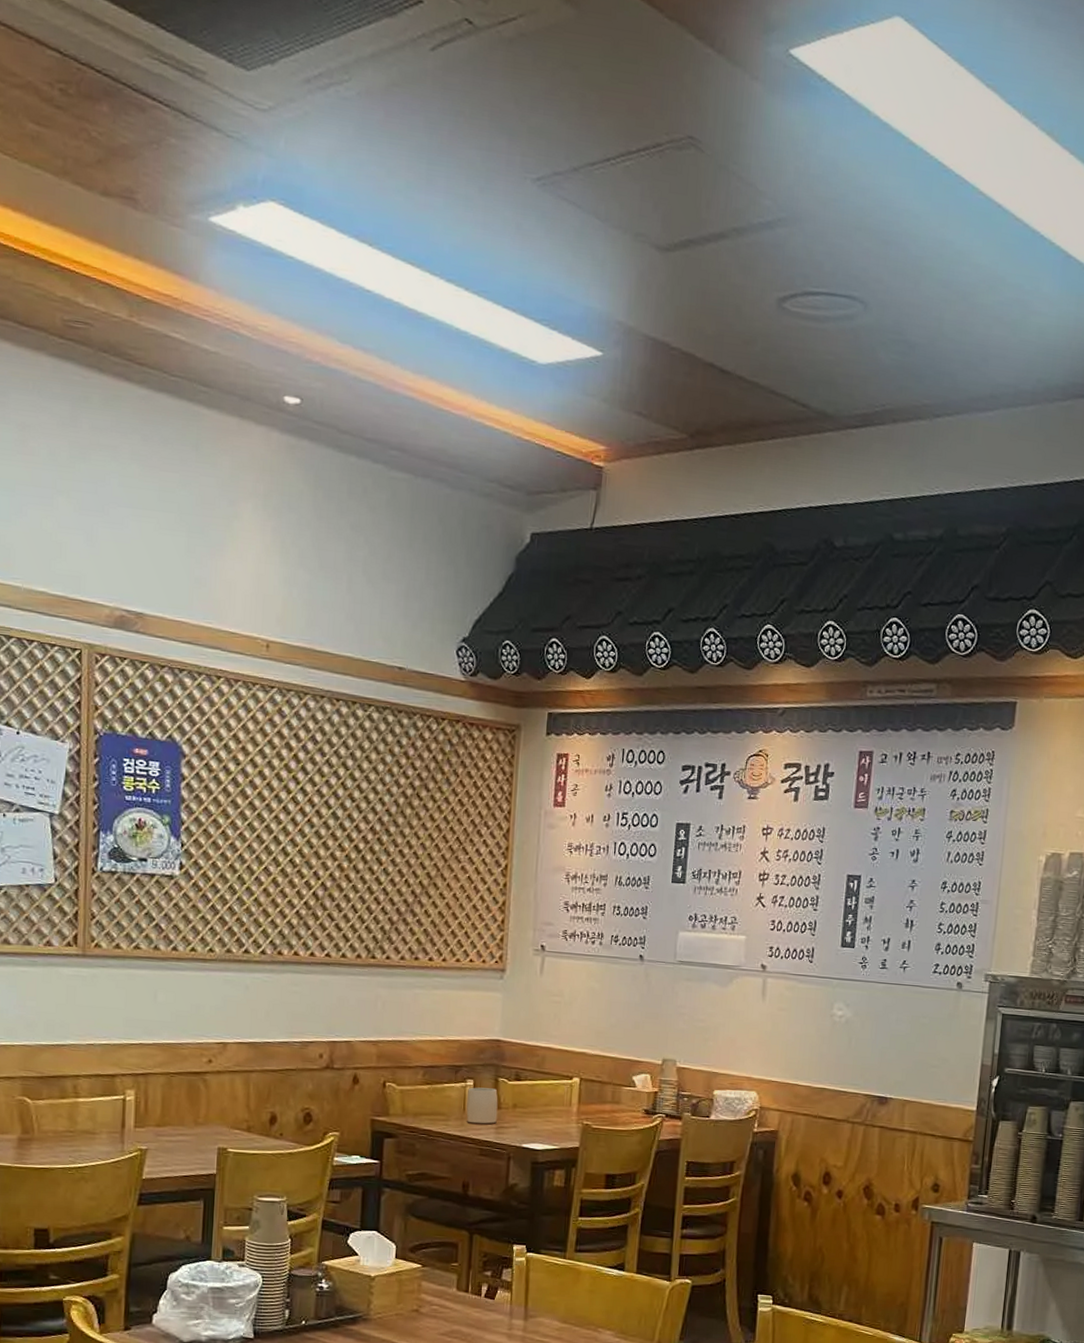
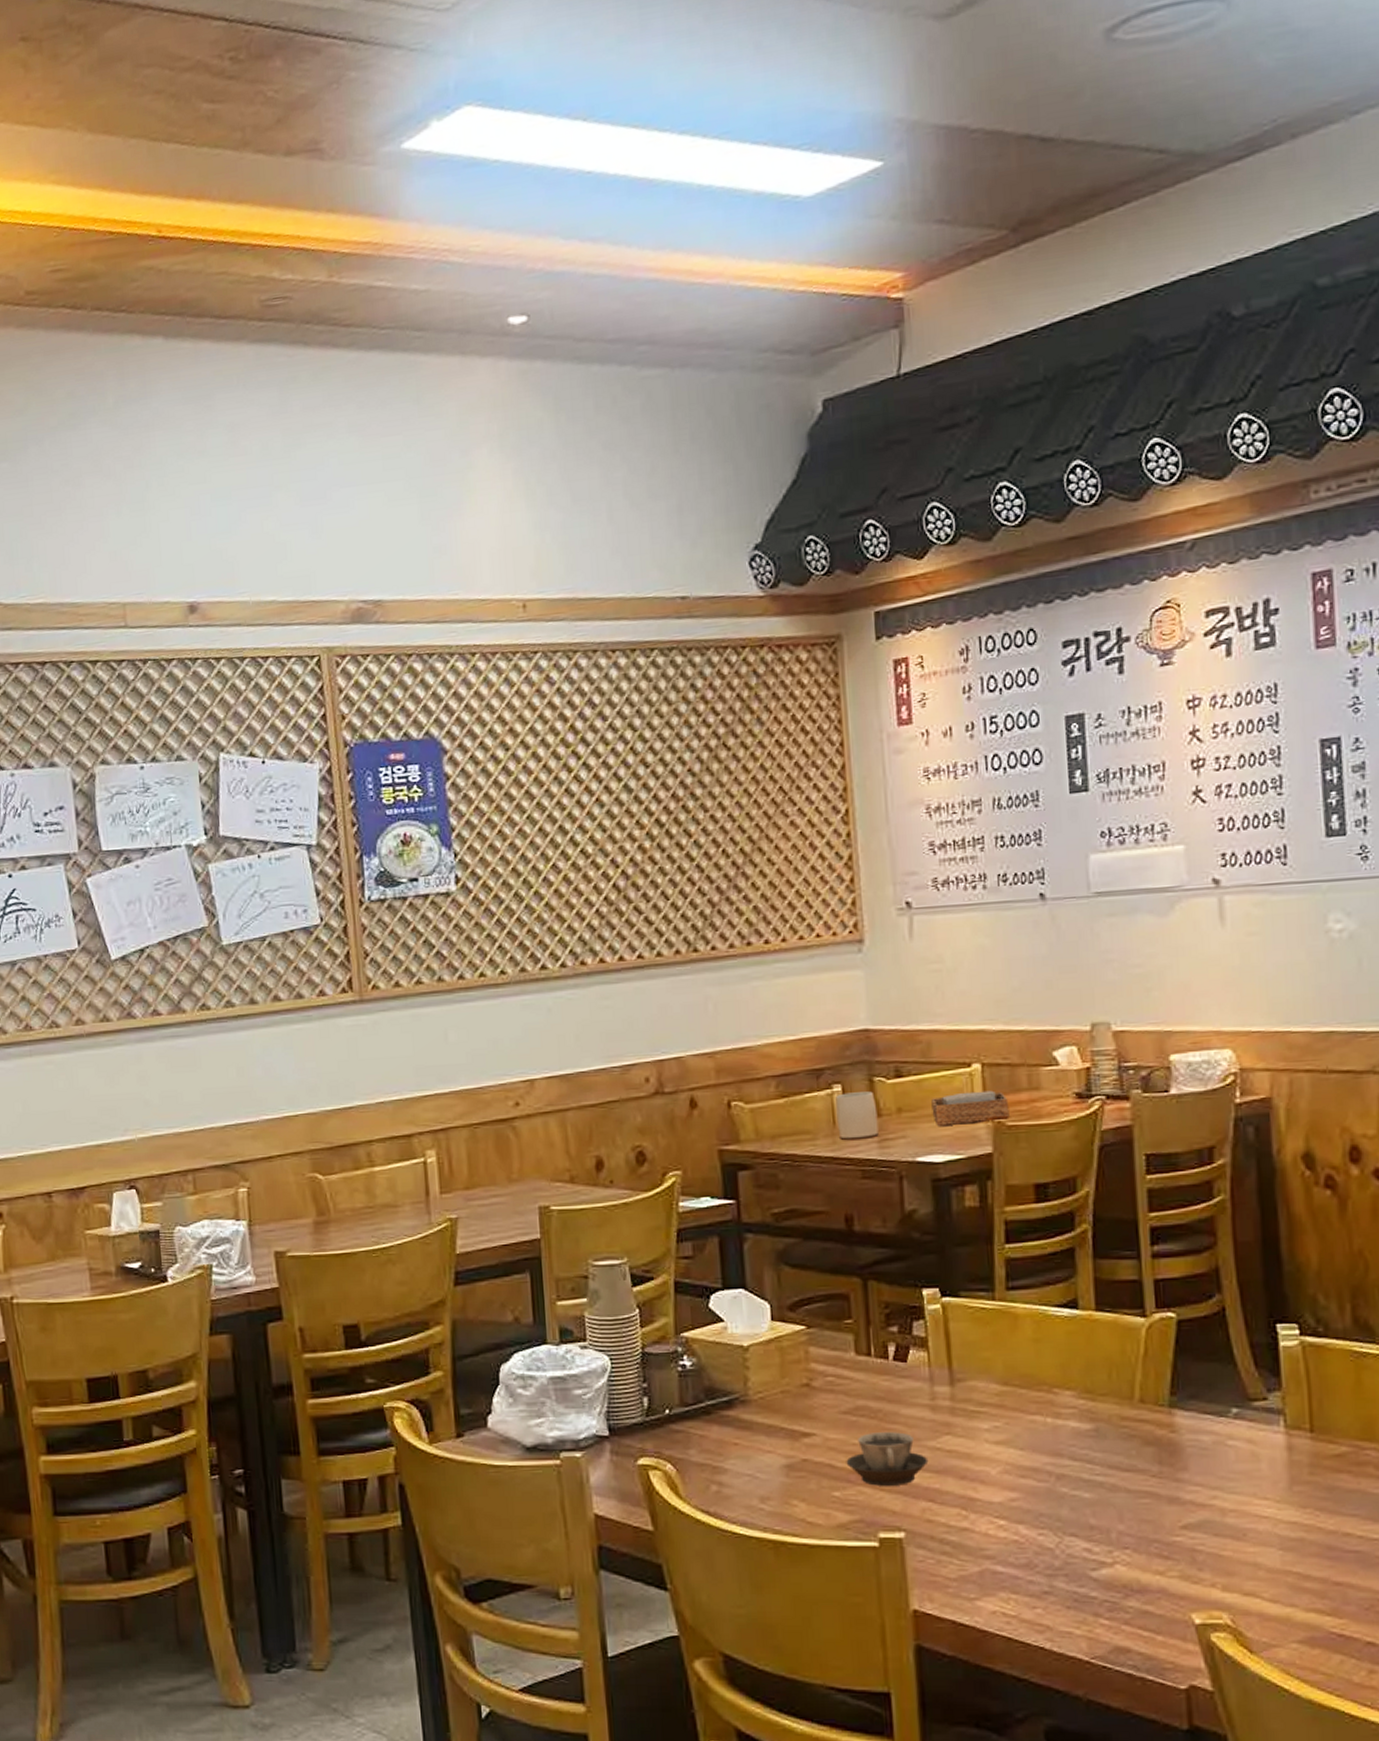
napkin holder: none [539,1098,596,1124] -> present [931,1090,1010,1126]

